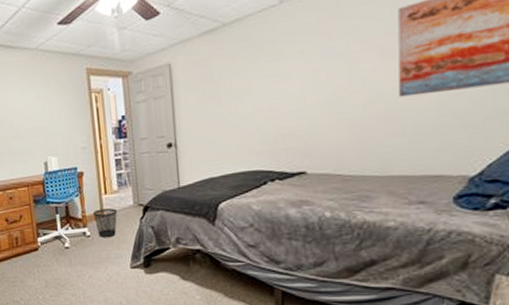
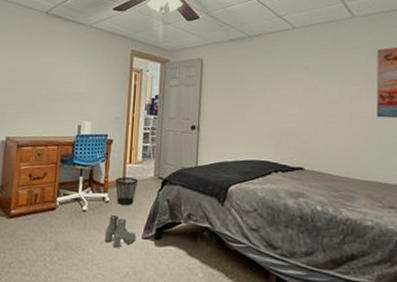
boots: none [91,249,125,280] -> present [104,216,137,248]

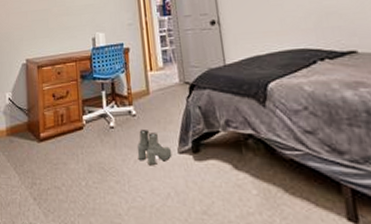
wastebasket: present [115,177,138,206] -> none [139,86,163,118]

